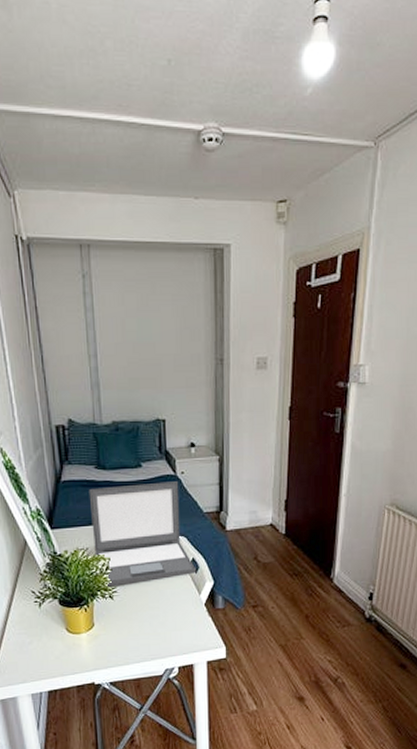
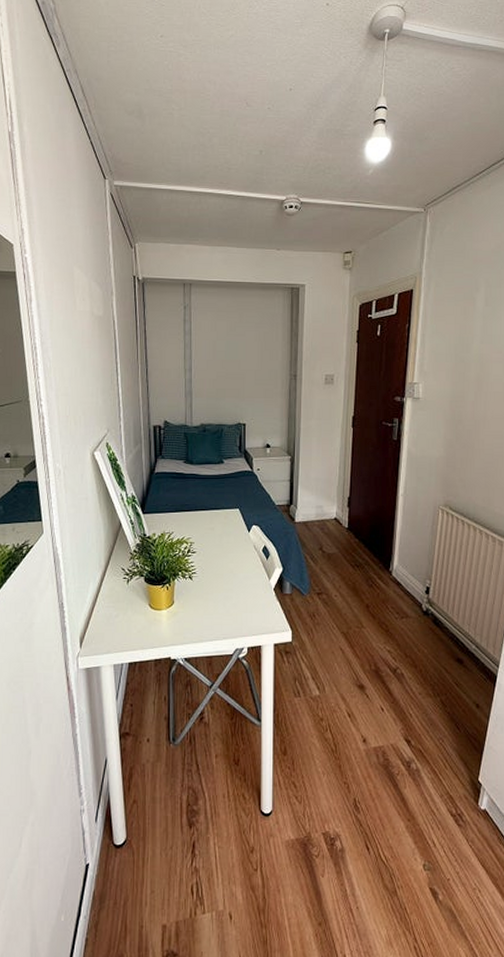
laptop: present [88,481,197,587] -> none [177,477,268,568]

